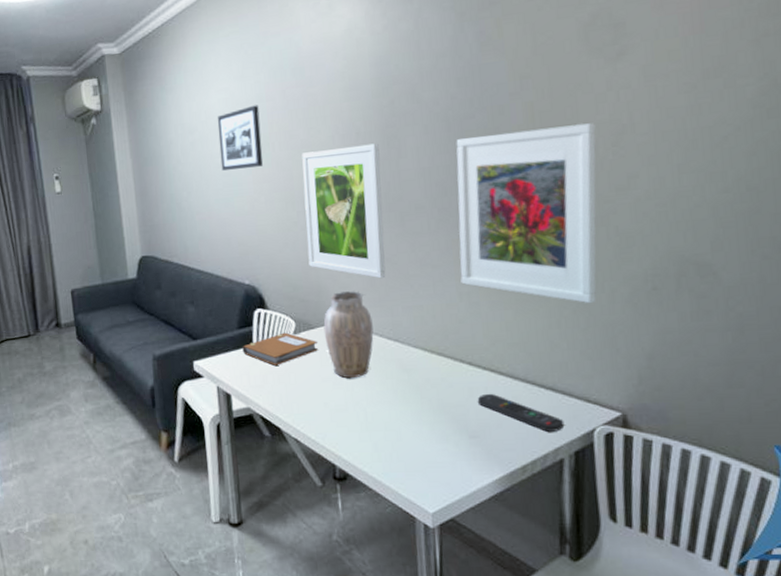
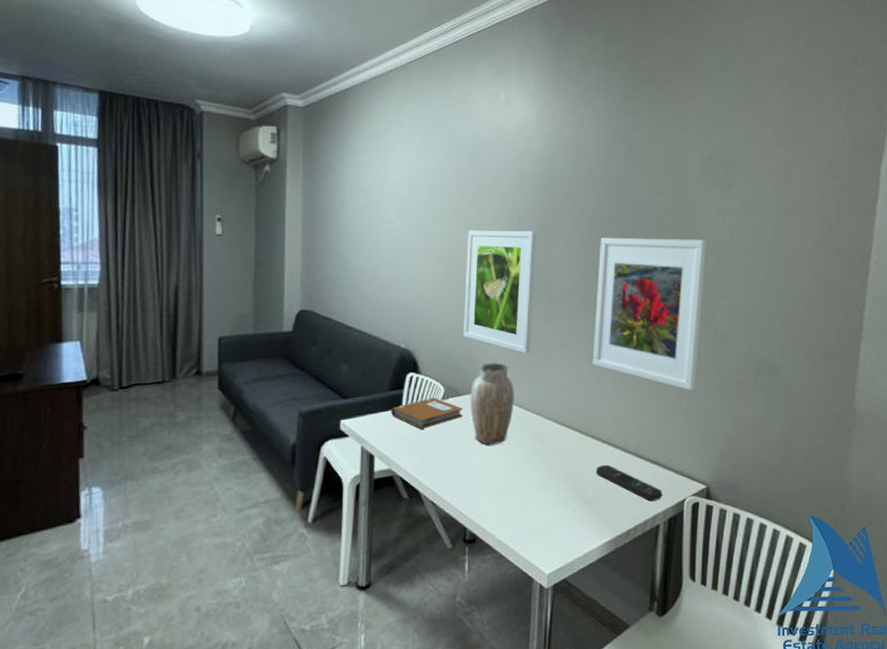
picture frame: present [217,105,263,171] -> none [391,179,434,237]

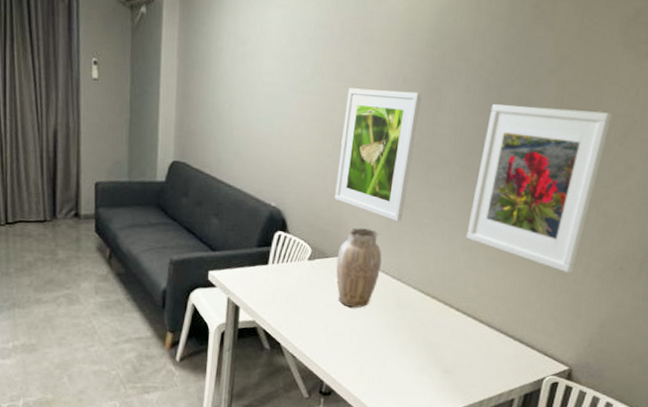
notebook: present [391,397,464,429] -> none [257,257,329,286]
remote control: present [595,464,663,500] -> none [456,337,523,376]

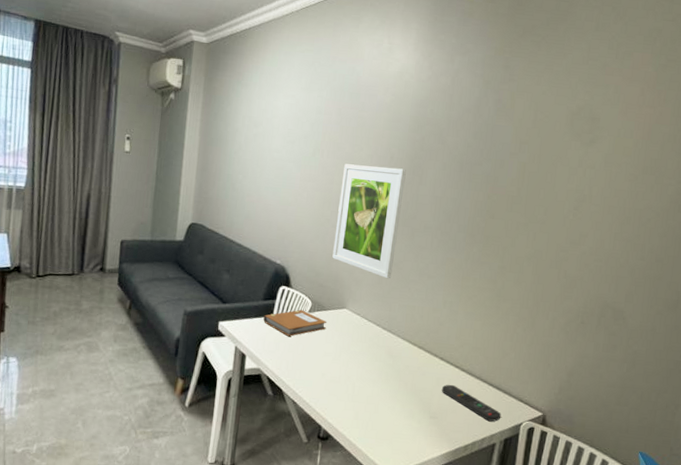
notebook: none [257,257,329,286] -> present [263,309,327,336]
vase: present [336,228,382,308] -> none [333,284,374,356]
remote control: none [456,337,523,376] -> present [441,384,502,422]
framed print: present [466,104,613,274] -> none [447,180,566,327]

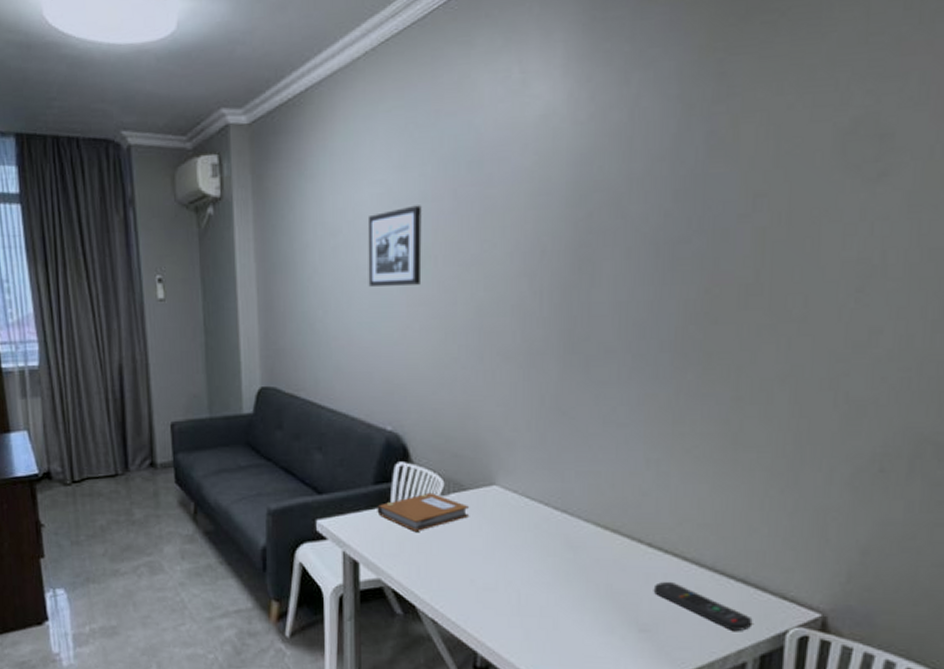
picture frame: none [276,115,317,167] -> present [367,205,422,287]
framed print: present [332,164,406,279] -> none [467,266,568,436]

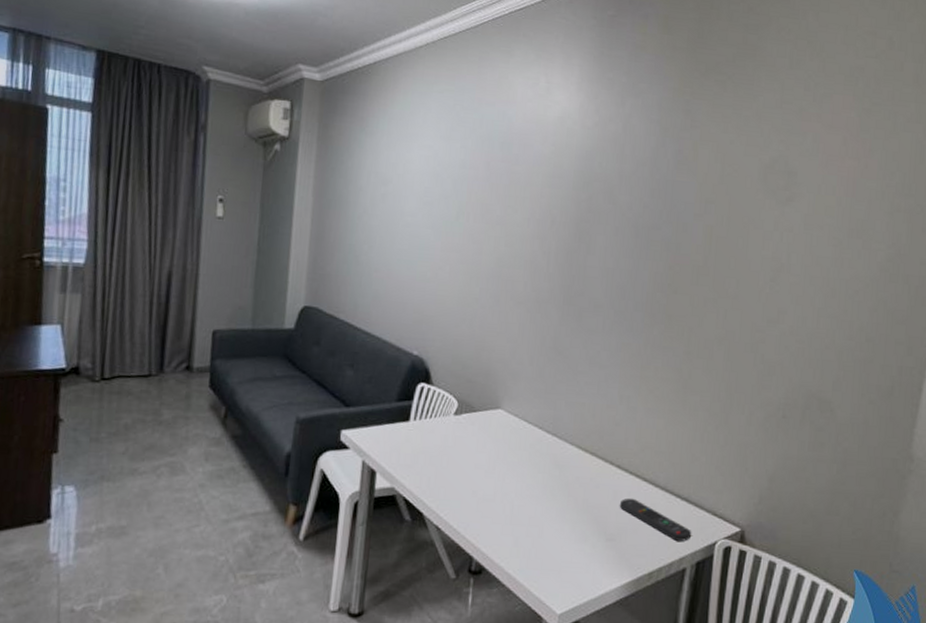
picture frame: present [367,205,422,287] -> none [410,169,461,235]
notebook: present [377,492,470,531] -> none [397,411,478,446]

